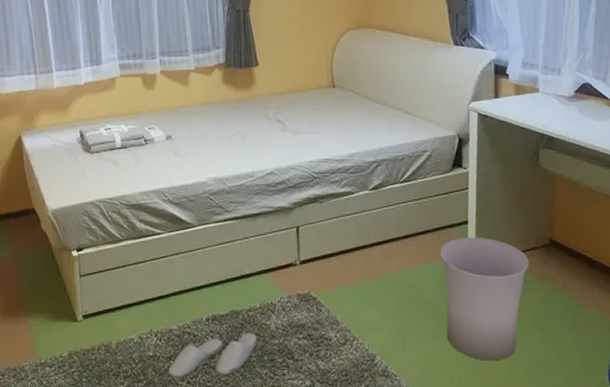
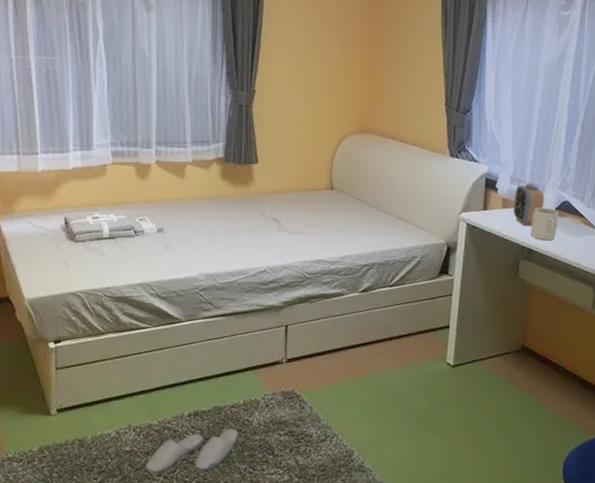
waste bin: present [440,237,529,361] -> none [421,341,502,457]
alarm clock: none [527,67,561,112] -> present [513,183,544,226]
mug: none [548,91,579,127] -> present [531,207,558,241]

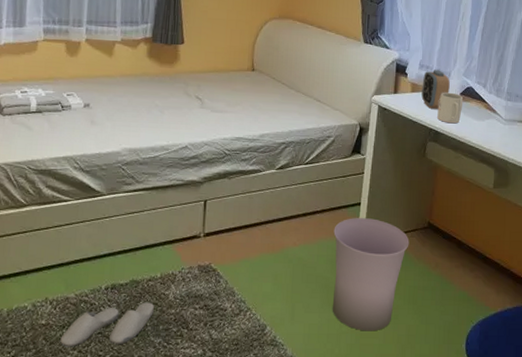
waste bin: none [421,341,502,457] -> present [332,218,409,331]

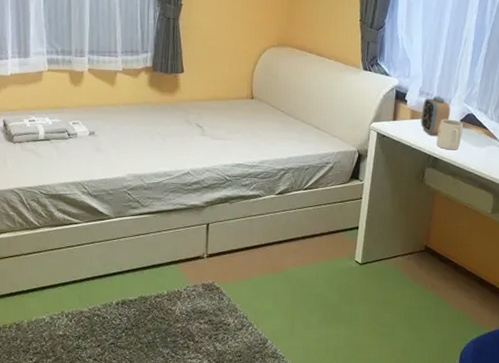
slippers: present [60,302,154,347] -> none [77,316,162,356]
waste bin: present [332,218,409,331] -> none [330,241,406,347]

